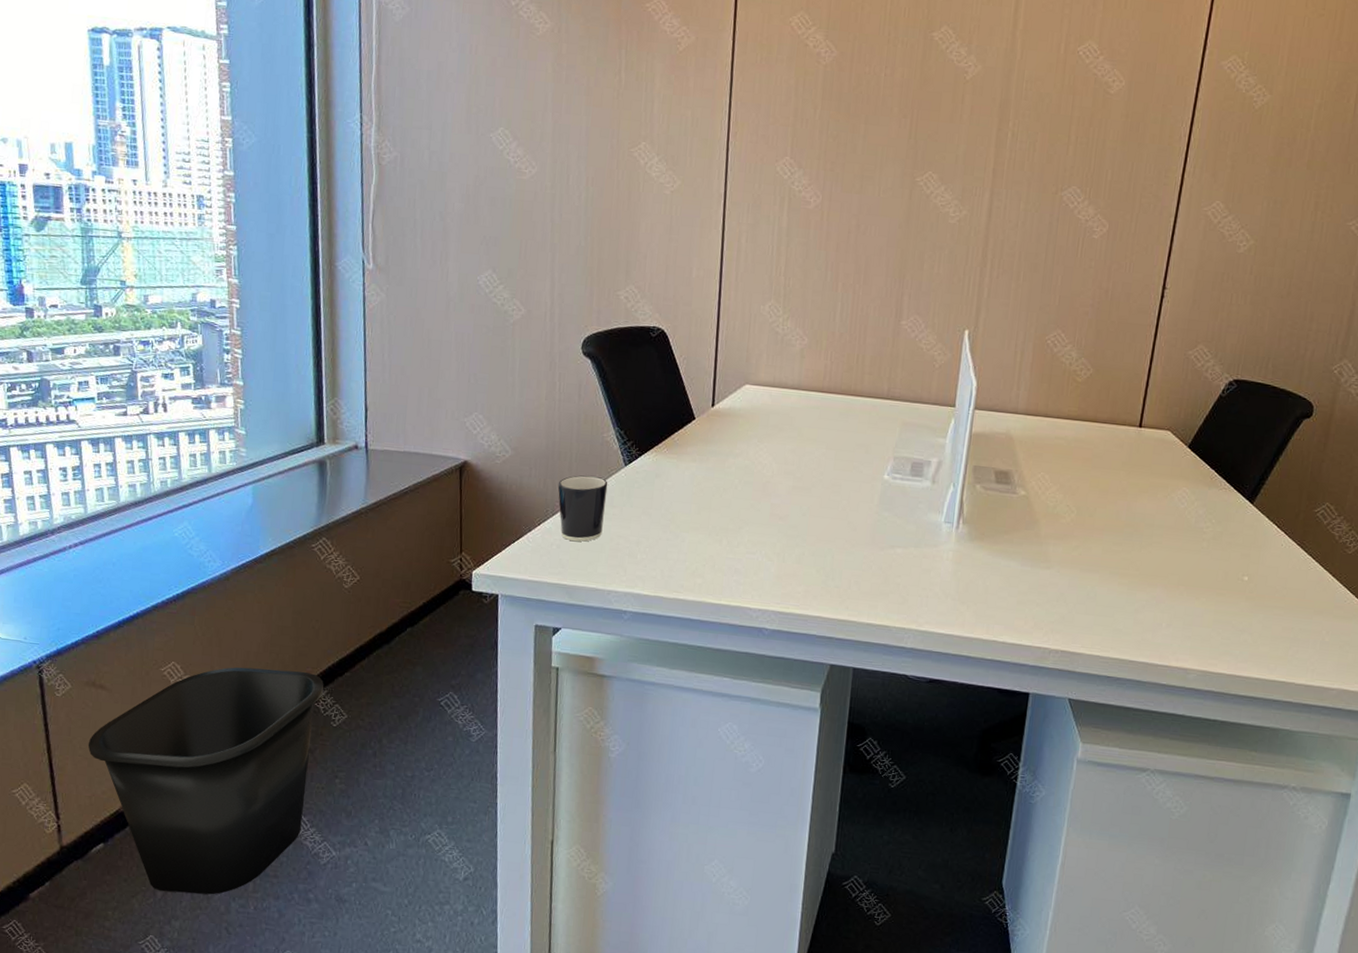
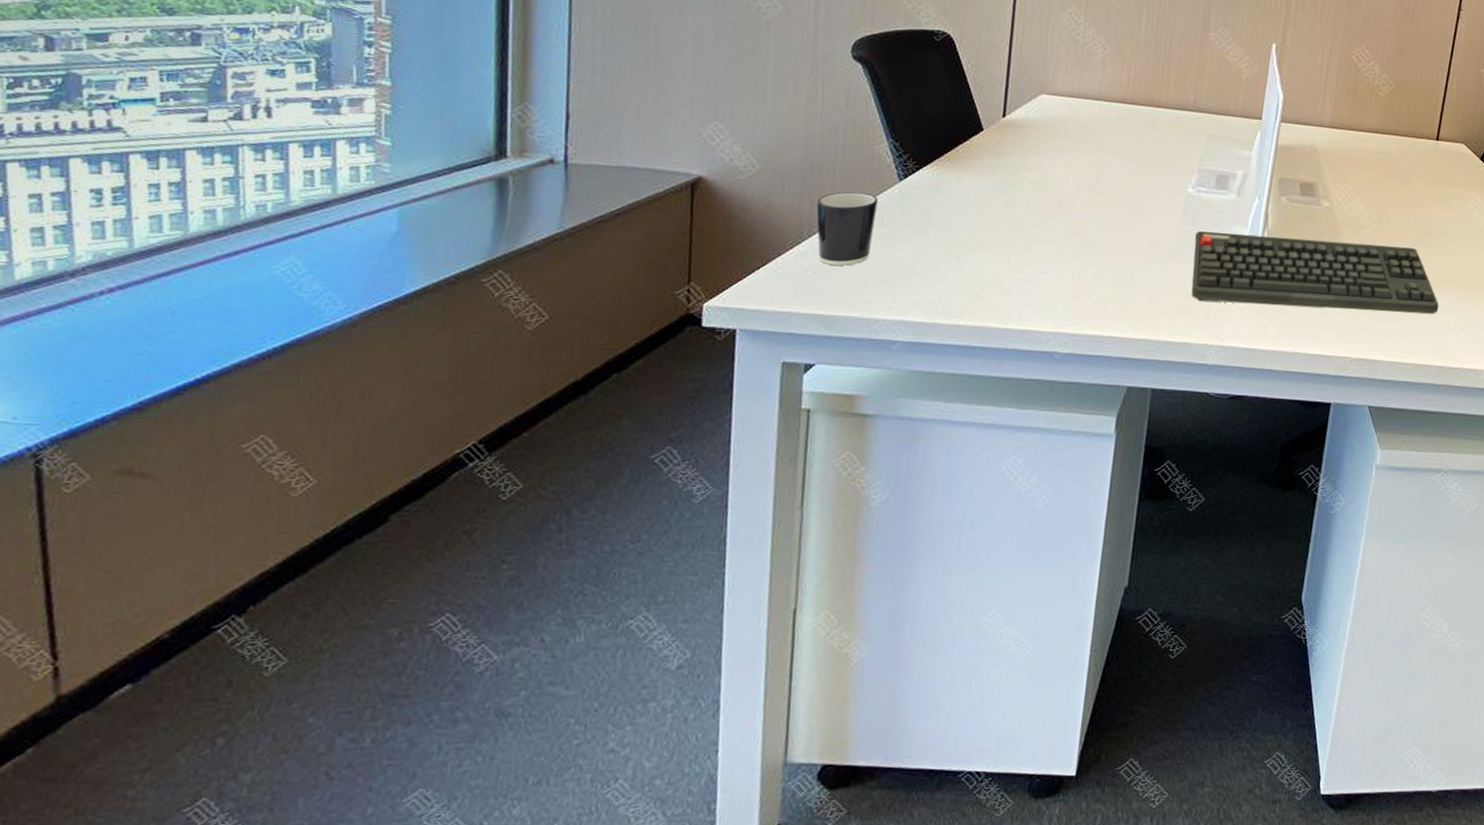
waste bin: present [88,667,324,895] -> none [113,435,492,736]
computer keyboard: none [889,517,1143,609] -> present [1191,231,1439,314]

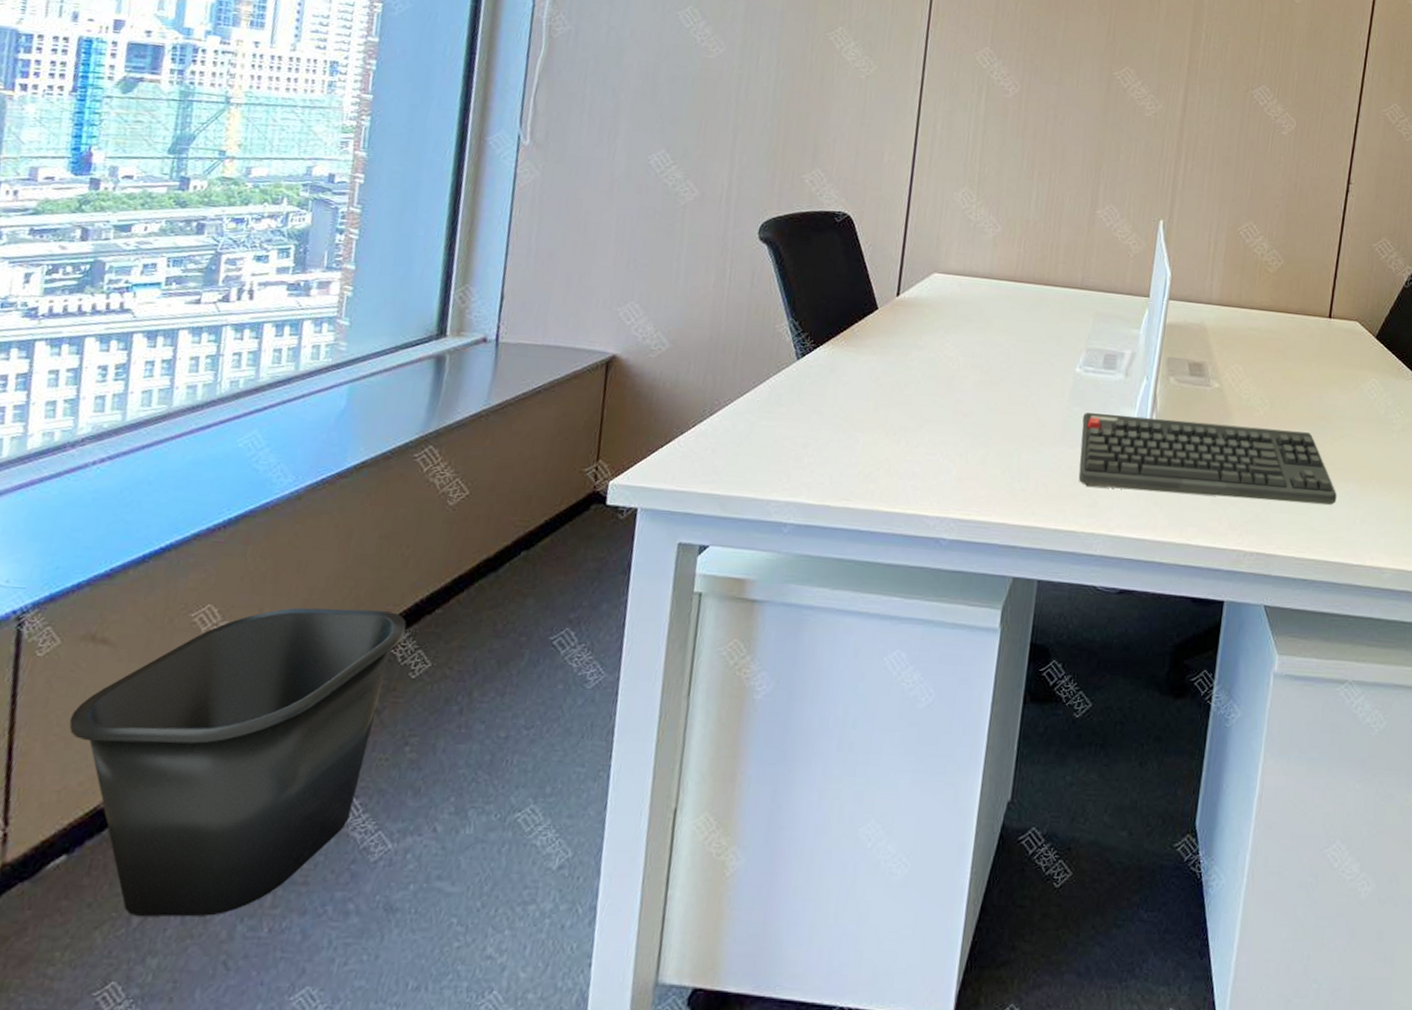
waste bin: none [113,435,492,736] -> present [69,607,407,917]
mug: present [816,191,879,266] -> none [717,370,777,445]

